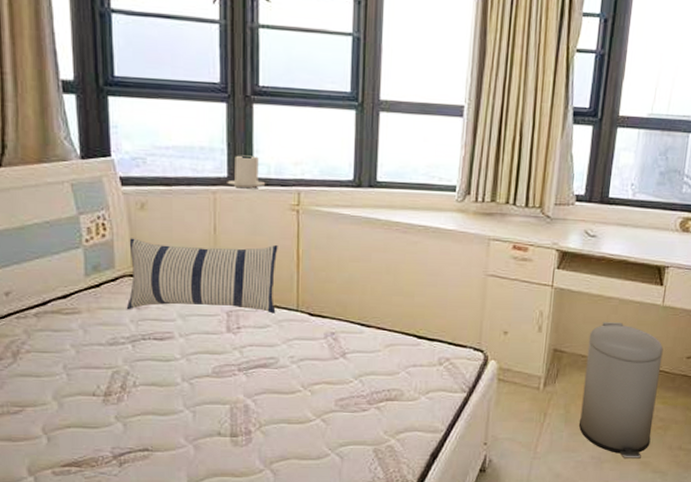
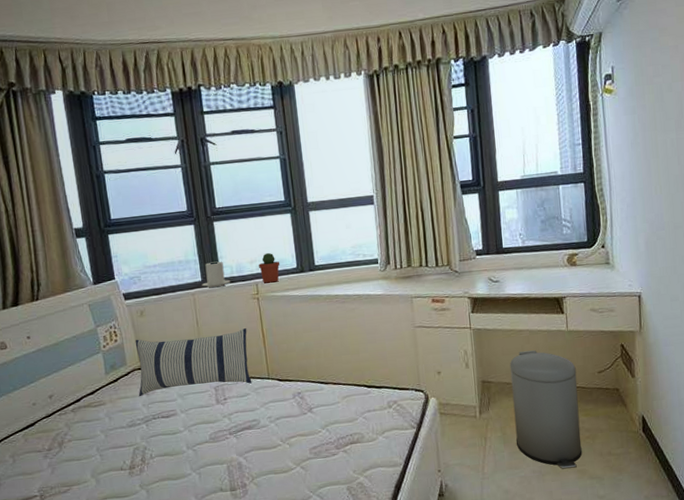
succulent plant: none [305,155,333,194] -> present [259,252,280,283]

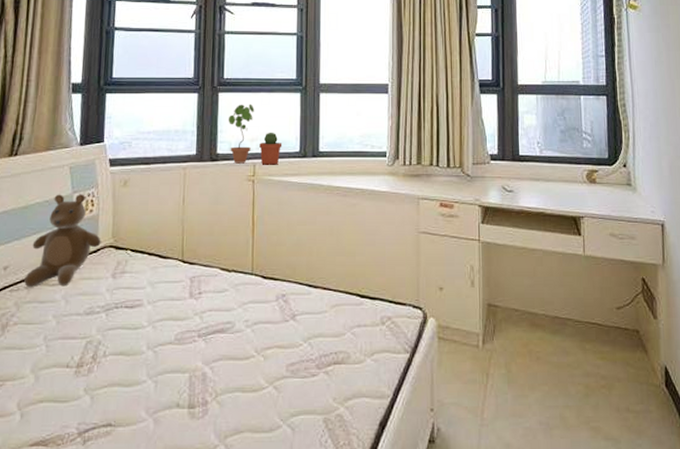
teddy bear: none [69,327,130,410] -> present [24,194,101,287]
pillow: present [135,328,252,397] -> none [104,212,236,280]
candle: present [202,261,231,288] -> none [195,135,227,164]
potted plant: none [226,229,252,285] -> present [227,104,255,164]
pedal bin: present [509,350,582,469] -> none [519,274,597,423]

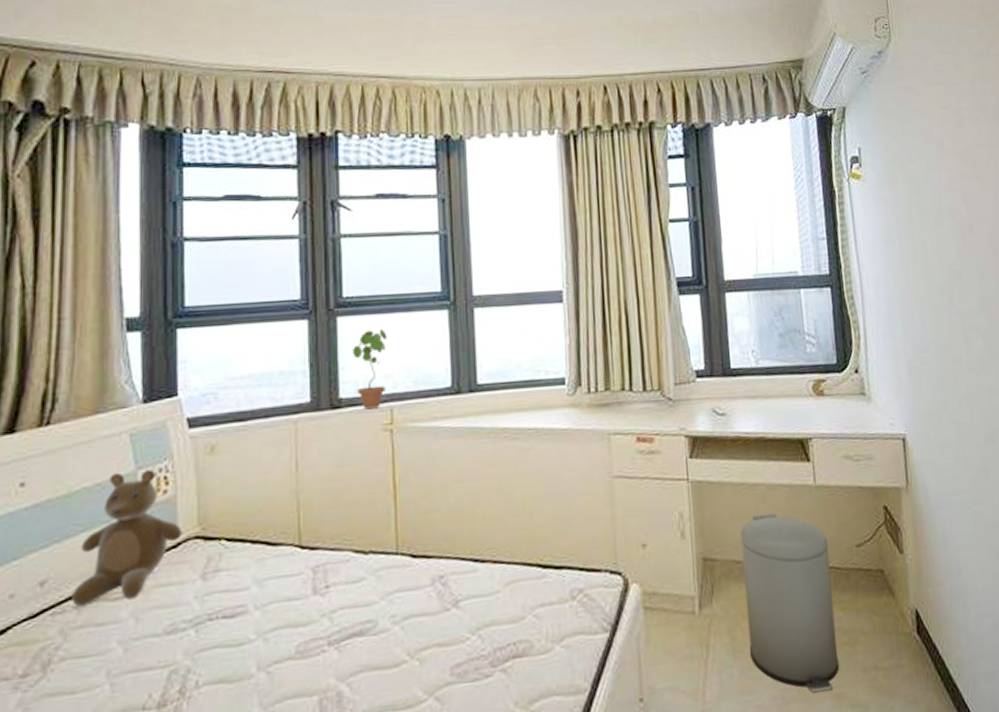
succulent plant: present [259,132,283,165] -> none [397,363,428,408]
pedal bin: none [519,274,597,423] -> present [740,513,840,693]

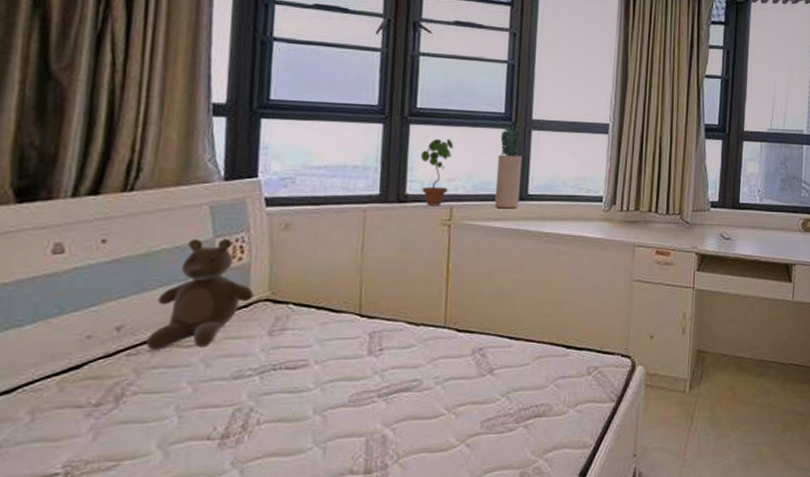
vase: none [438,299,468,405] -> present [494,121,523,209]
pedal bin: present [740,513,840,693] -> none [725,320,796,458]

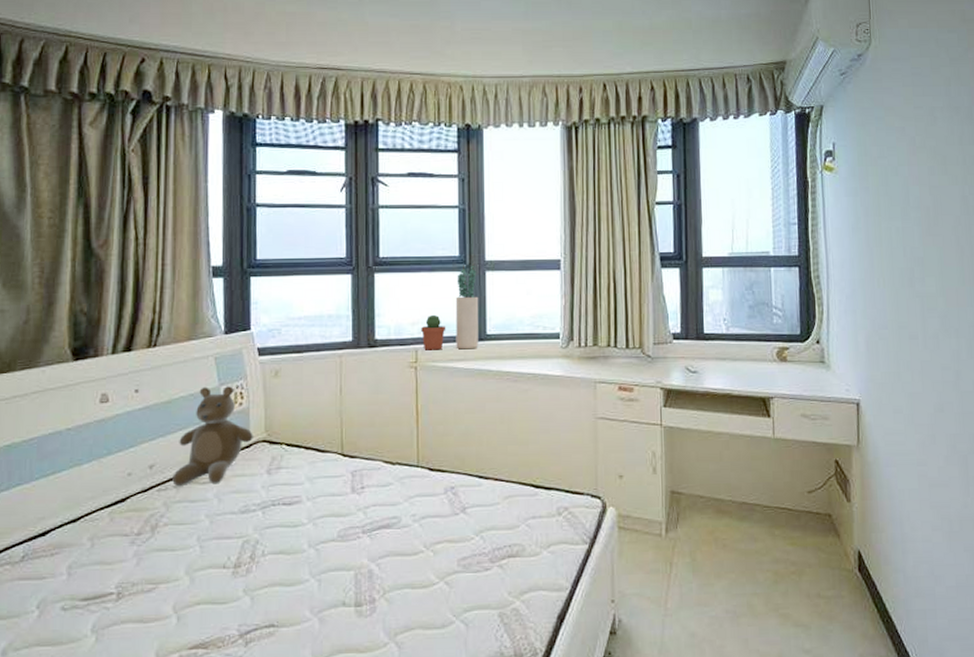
potted plant: present [420,138,454,206] -> none [385,284,414,350]
succulent plant: none [458,171,486,208] -> present [421,314,446,350]

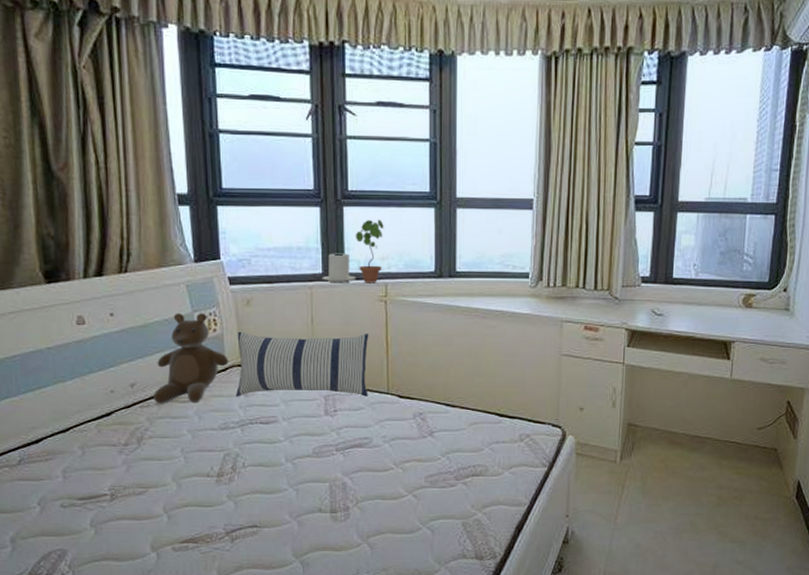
pillow: none [258,402,399,476] -> present [235,331,369,397]
candle: none [352,319,387,351] -> present [322,253,356,283]
potted plant: none [385,284,414,350] -> present [355,219,384,284]
succulent plant: present [421,314,446,350] -> none [391,250,416,285]
vase: present [455,263,479,350] -> none [425,200,449,286]

